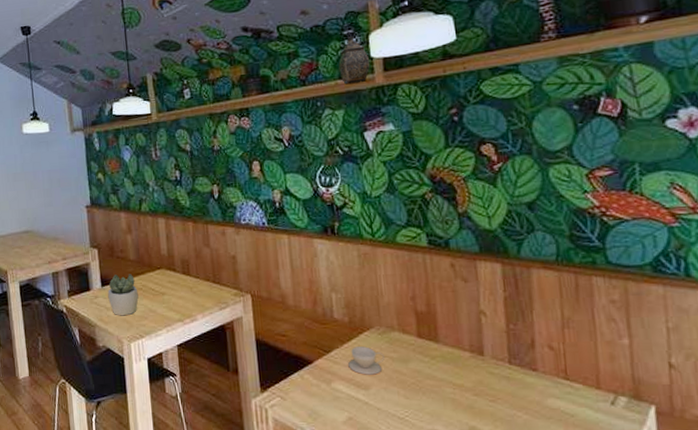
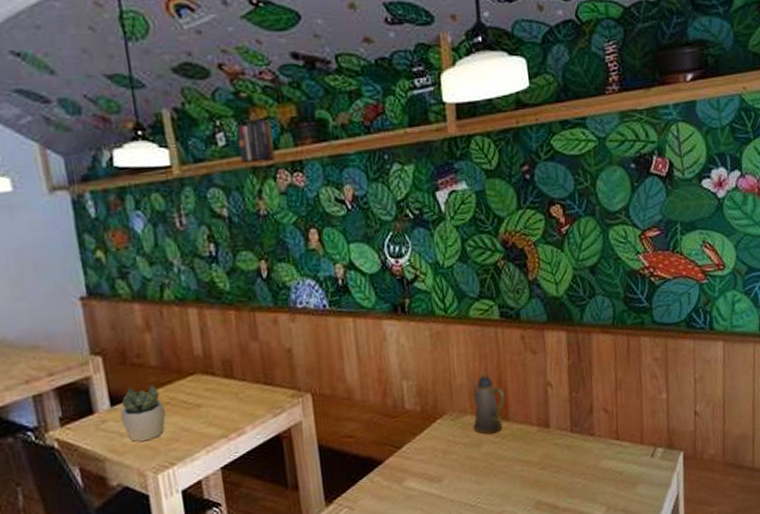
books: none [198,77,227,111] -> present [236,118,275,163]
decorative jar: present [338,35,370,85] -> none [407,73,442,134]
teacup: present [348,346,384,375] -> none [421,435,457,467]
coffee pot: none [394,293,434,353] -> present [467,371,505,435]

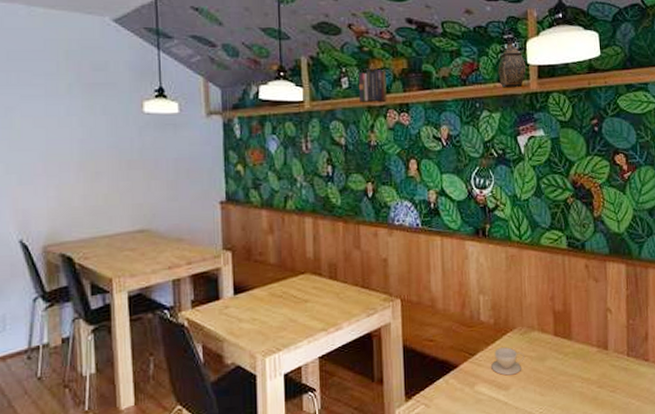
succulent plant: present [120,384,166,443] -> none [241,279,278,328]
decorative jar: none [407,73,442,134] -> present [498,40,526,88]
teacup: none [421,435,457,467] -> present [491,347,524,376]
coffee pot: present [467,371,505,435] -> none [536,293,569,351]

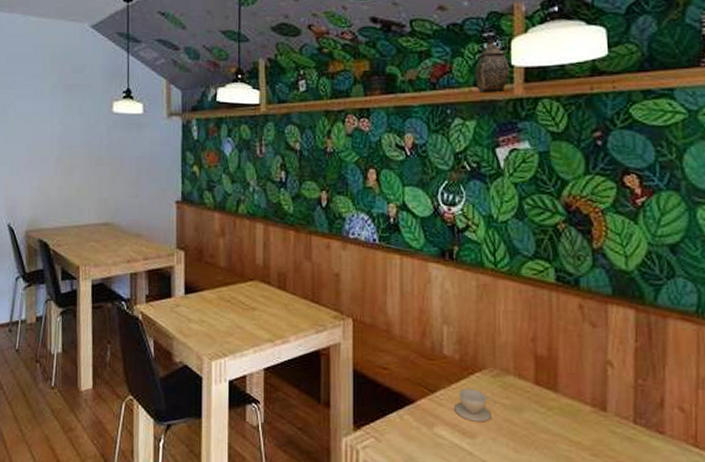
books: present [357,68,387,103] -> none [316,71,346,107]

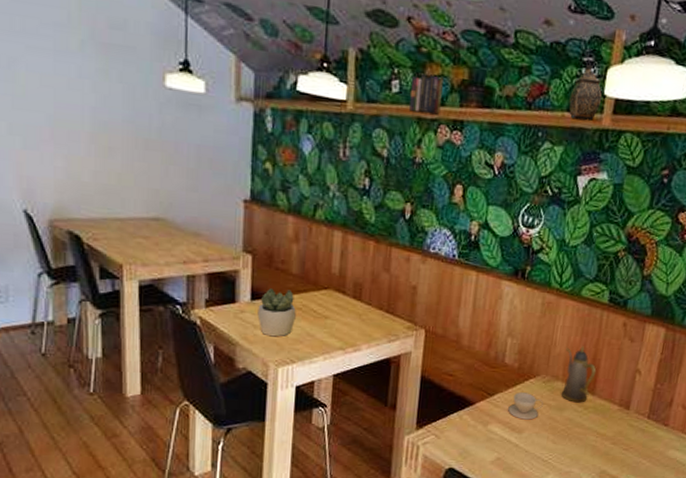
succulent plant: none [191,282,226,330] -> present [257,288,296,337]
books: none [316,71,346,107] -> present [408,73,444,116]
coffee pot: none [513,333,555,402] -> present [561,346,597,403]

